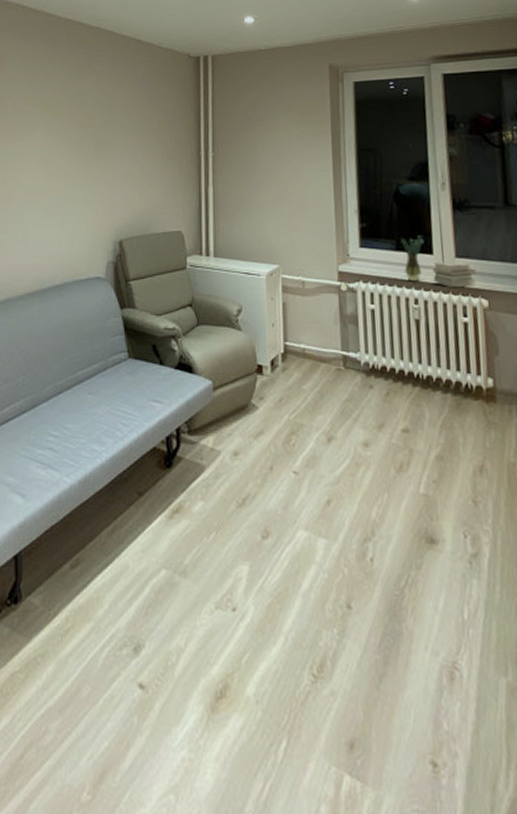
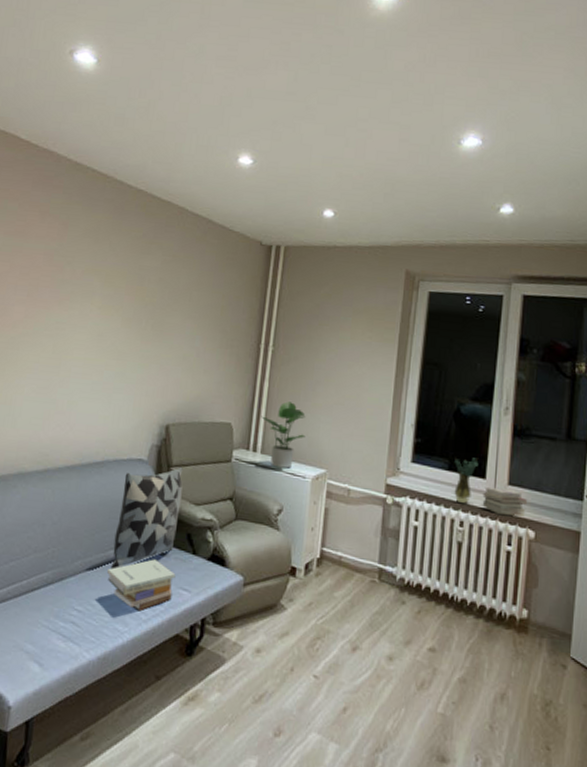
books: none [77,375,146,429] -> present [106,559,176,612]
pillow: none [82,280,142,390] -> present [111,467,183,570]
potted plant: none [210,203,255,269] -> present [261,401,306,468]

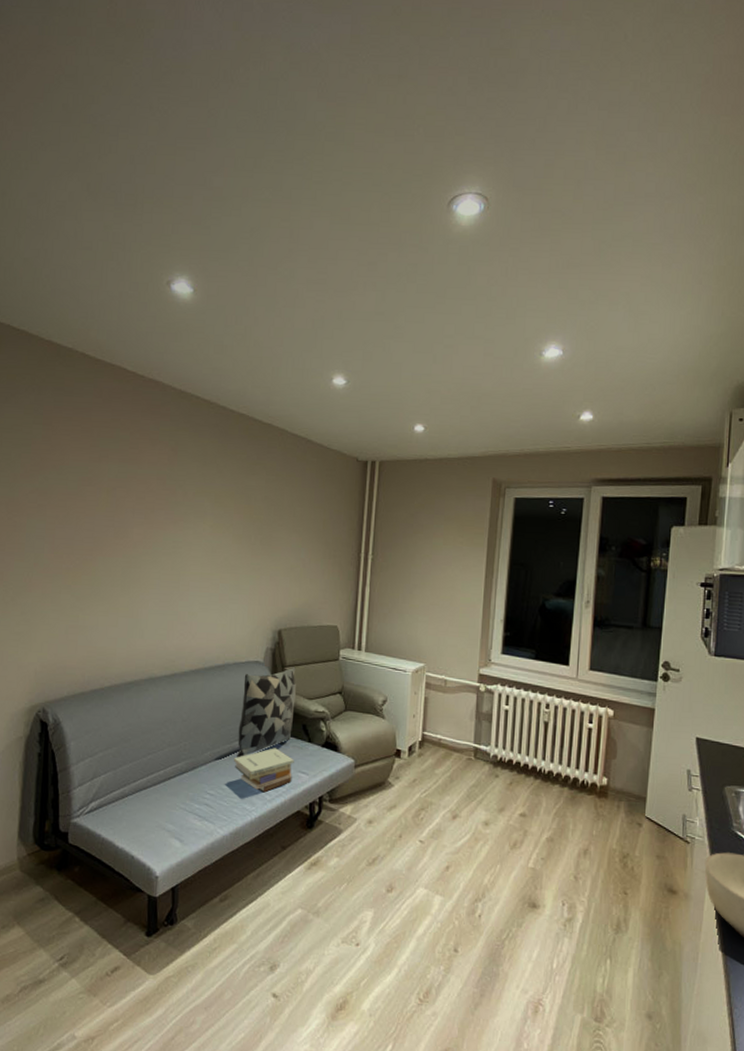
potted plant: present [261,401,306,468] -> none [364,604,405,664]
vase: present [454,457,479,504] -> none [540,647,563,689]
books: present [482,486,527,517] -> none [566,672,606,698]

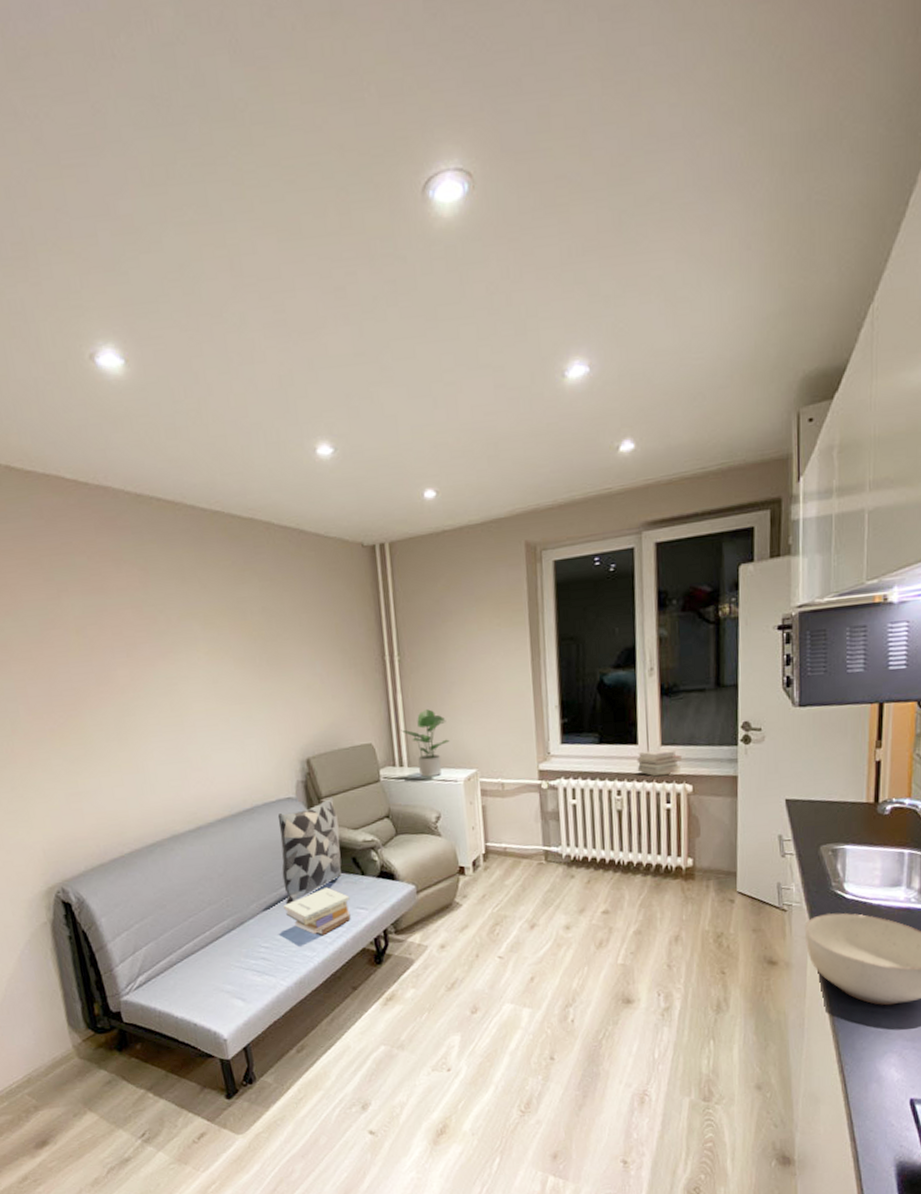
potted plant: none [364,604,405,664] -> present [401,709,450,777]
books: none [566,672,606,698] -> present [636,749,681,777]

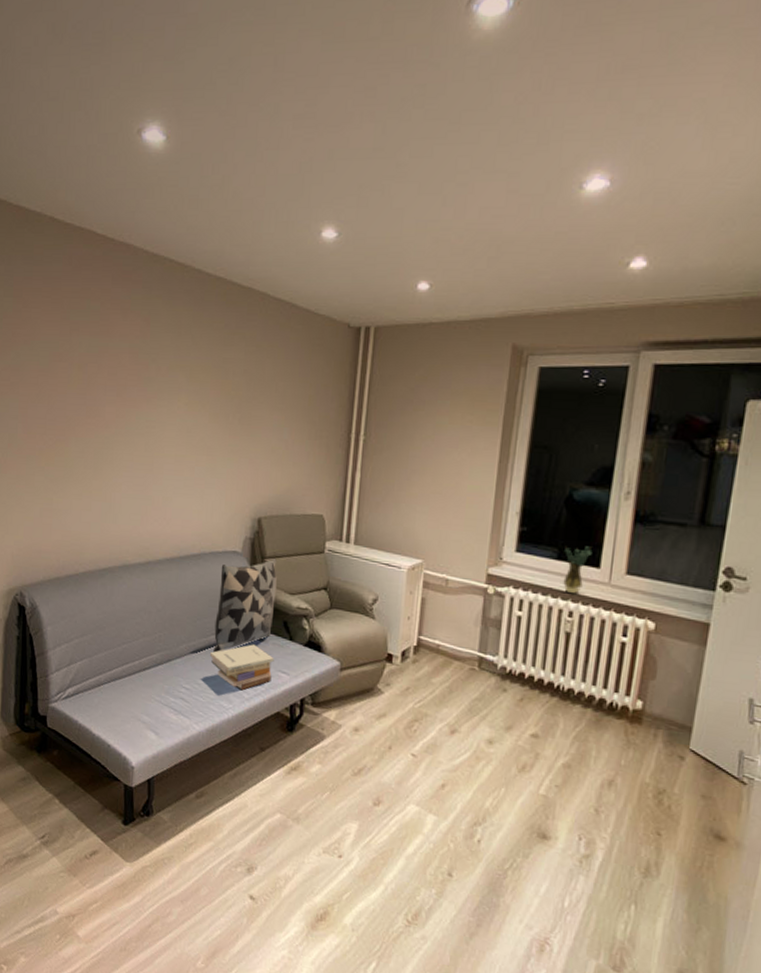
potted plant: present [401,709,450,777] -> none [353,492,401,559]
vase: none [604,725,629,774] -> present [563,546,593,595]
books: present [636,749,681,777] -> none [595,576,647,608]

